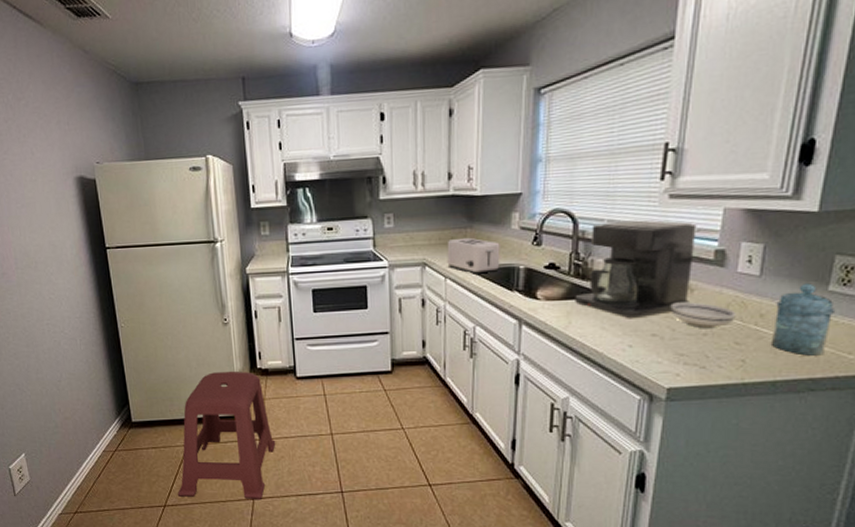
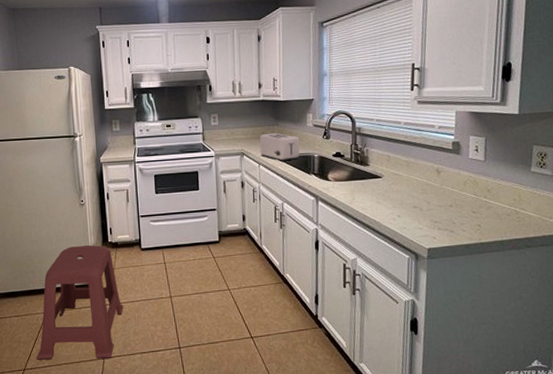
coffee maker: present [575,219,697,319] -> none [356,119,439,195]
bowl: present [670,302,736,329] -> none [425,181,471,202]
canister: present [770,283,836,356] -> none [496,166,538,221]

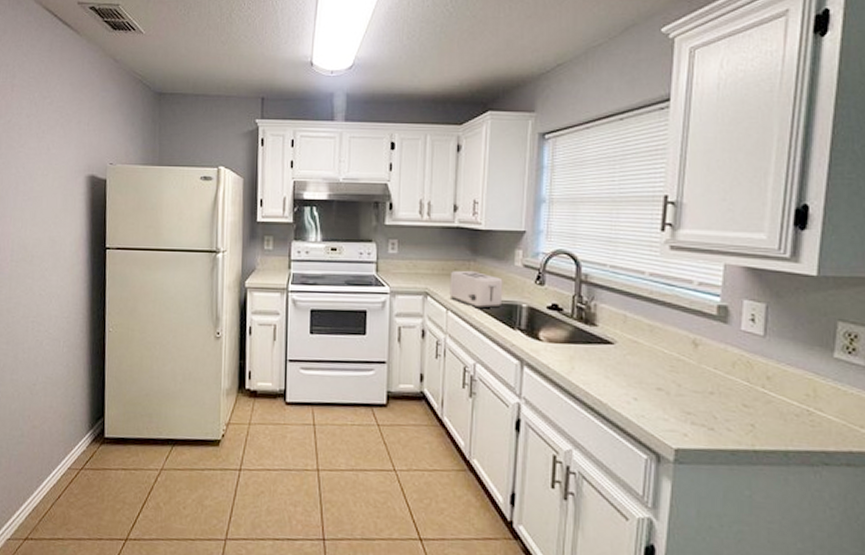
step stool: present [36,245,124,360] -> none [142,389,257,540]

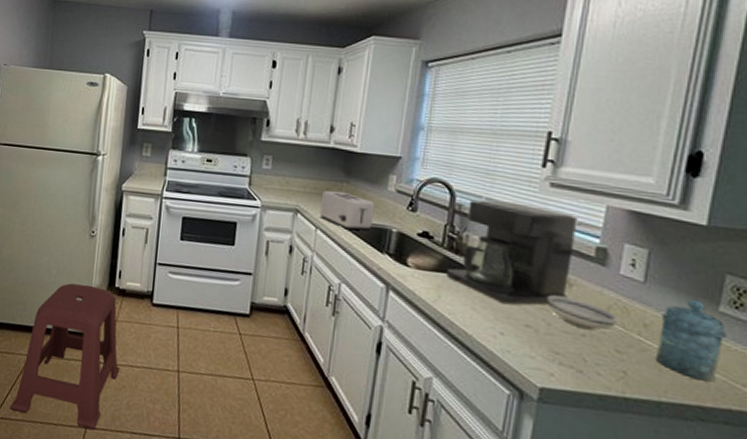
step stool: none [142,389,257,540] -> present [9,283,120,430]
coffee maker: none [578,267,698,370] -> present [446,199,578,306]
bowl: none [675,356,742,388] -> present [546,294,618,331]
canister: none [779,348,844,427] -> present [655,299,728,382]

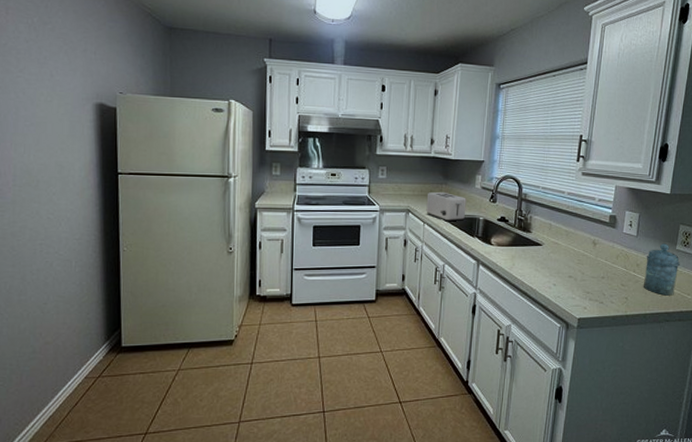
step stool: present [9,283,120,430] -> none [161,297,267,423]
coffee maker: present [446,199,578,306] -> none [518,189,599,264]
bowl: present [546,294,618,331] -> none [581,252,622,274]

